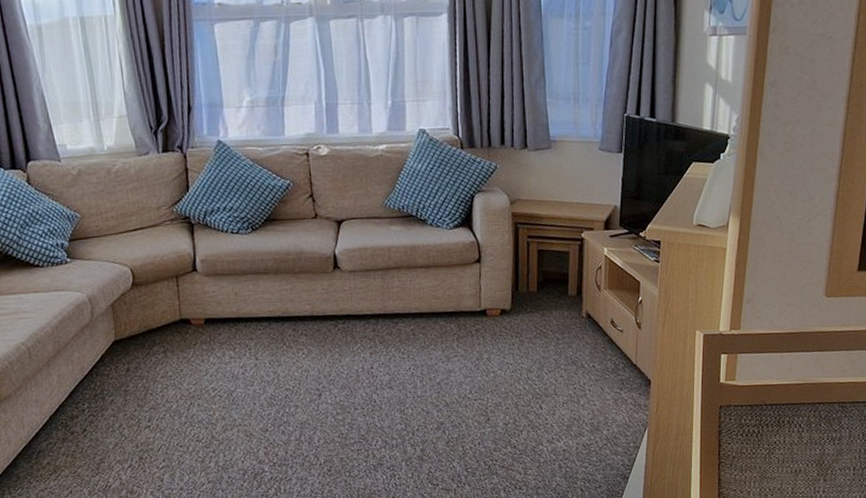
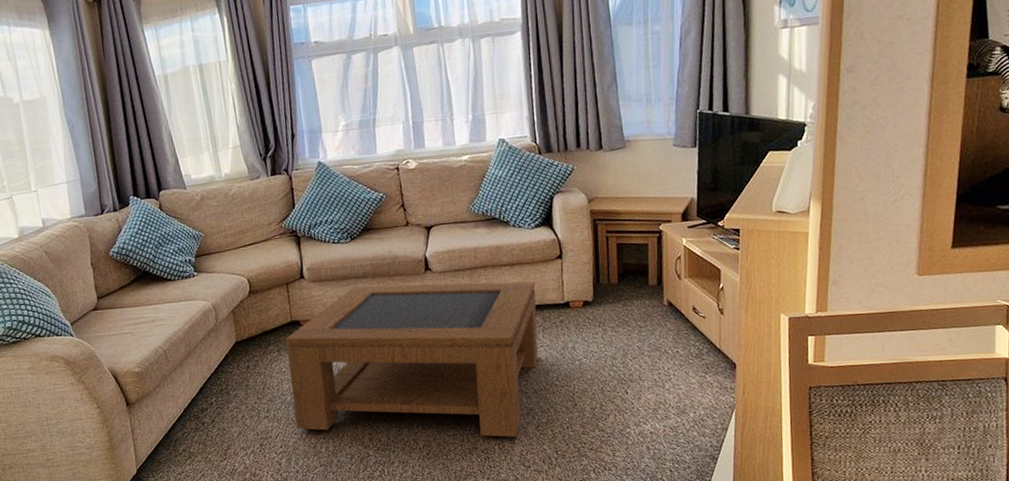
coffee table: none [173,282,452,454] -> present [286,281,538,438]

